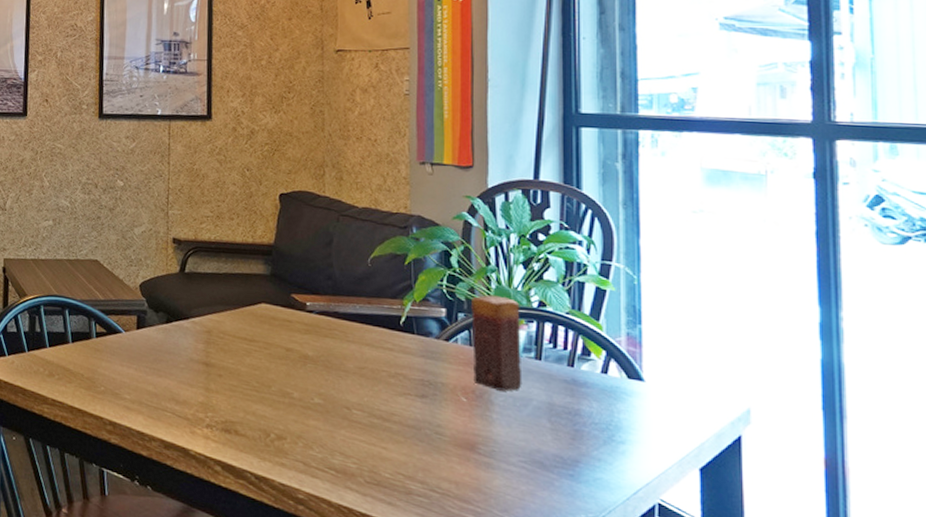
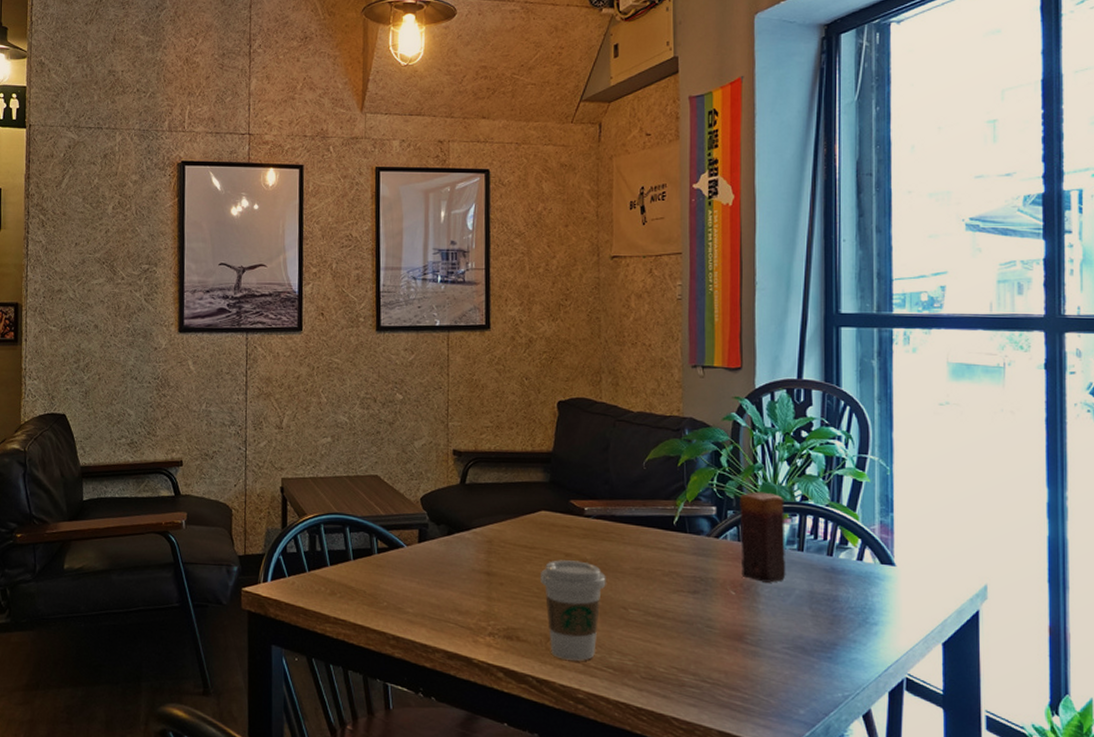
coffee cup: none [260,354,329,460] -> present [541,560,606,661]

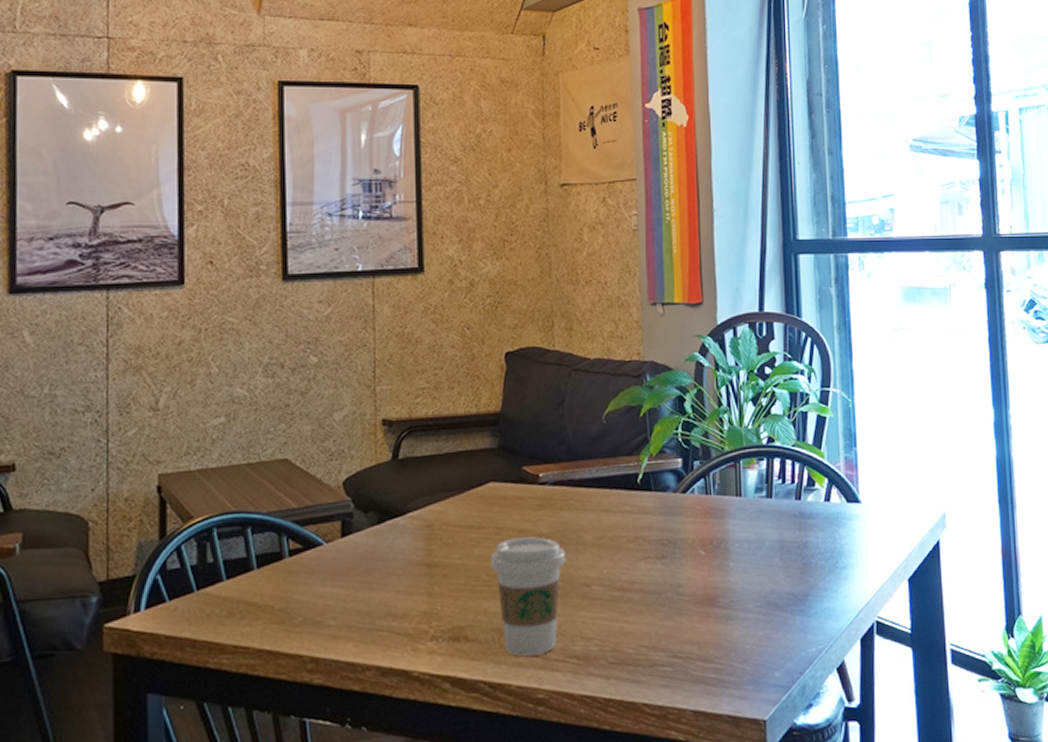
candle: present [740,491,786,583] -> none [706,437,756,537]

